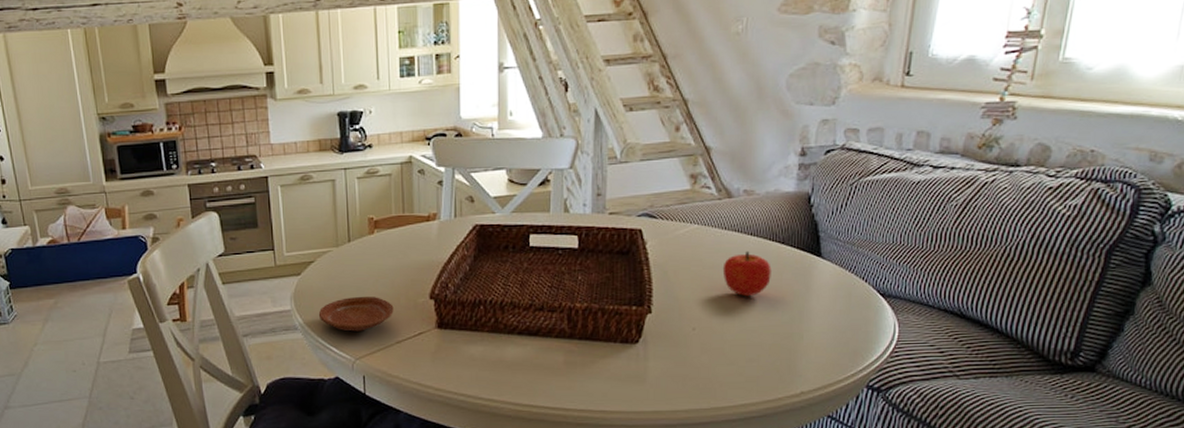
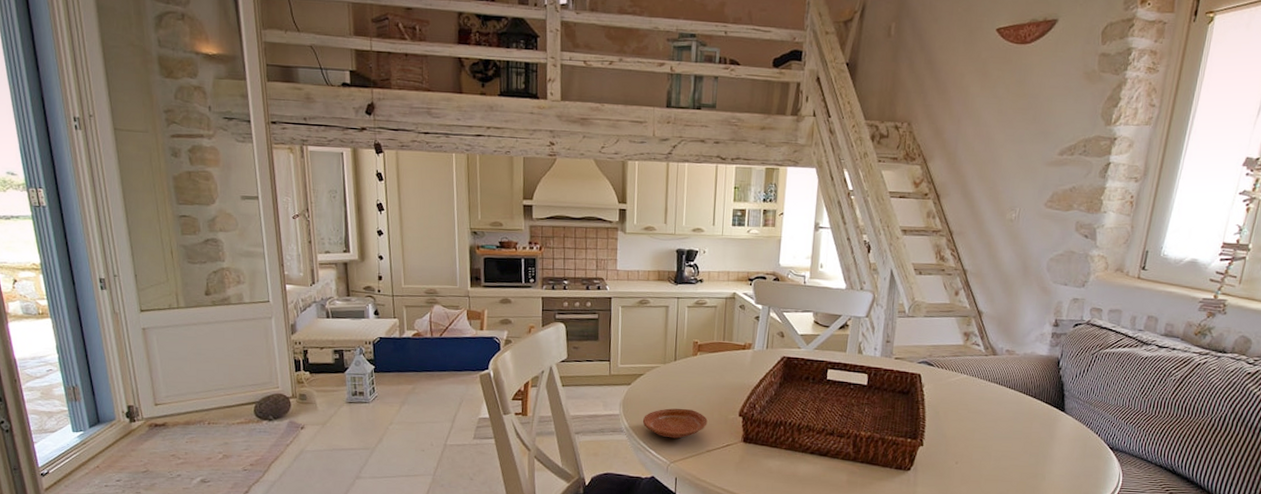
fruit: present [722,250,771,297] -> none [984,401,1024,440]

